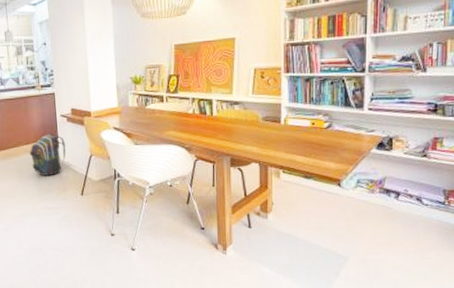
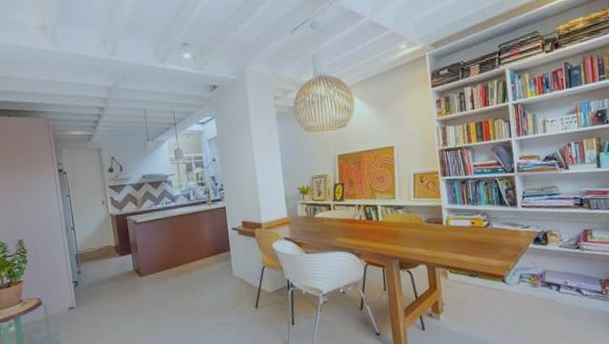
backpack: present [29,134,66,177] -> none [202,247,239,291]

